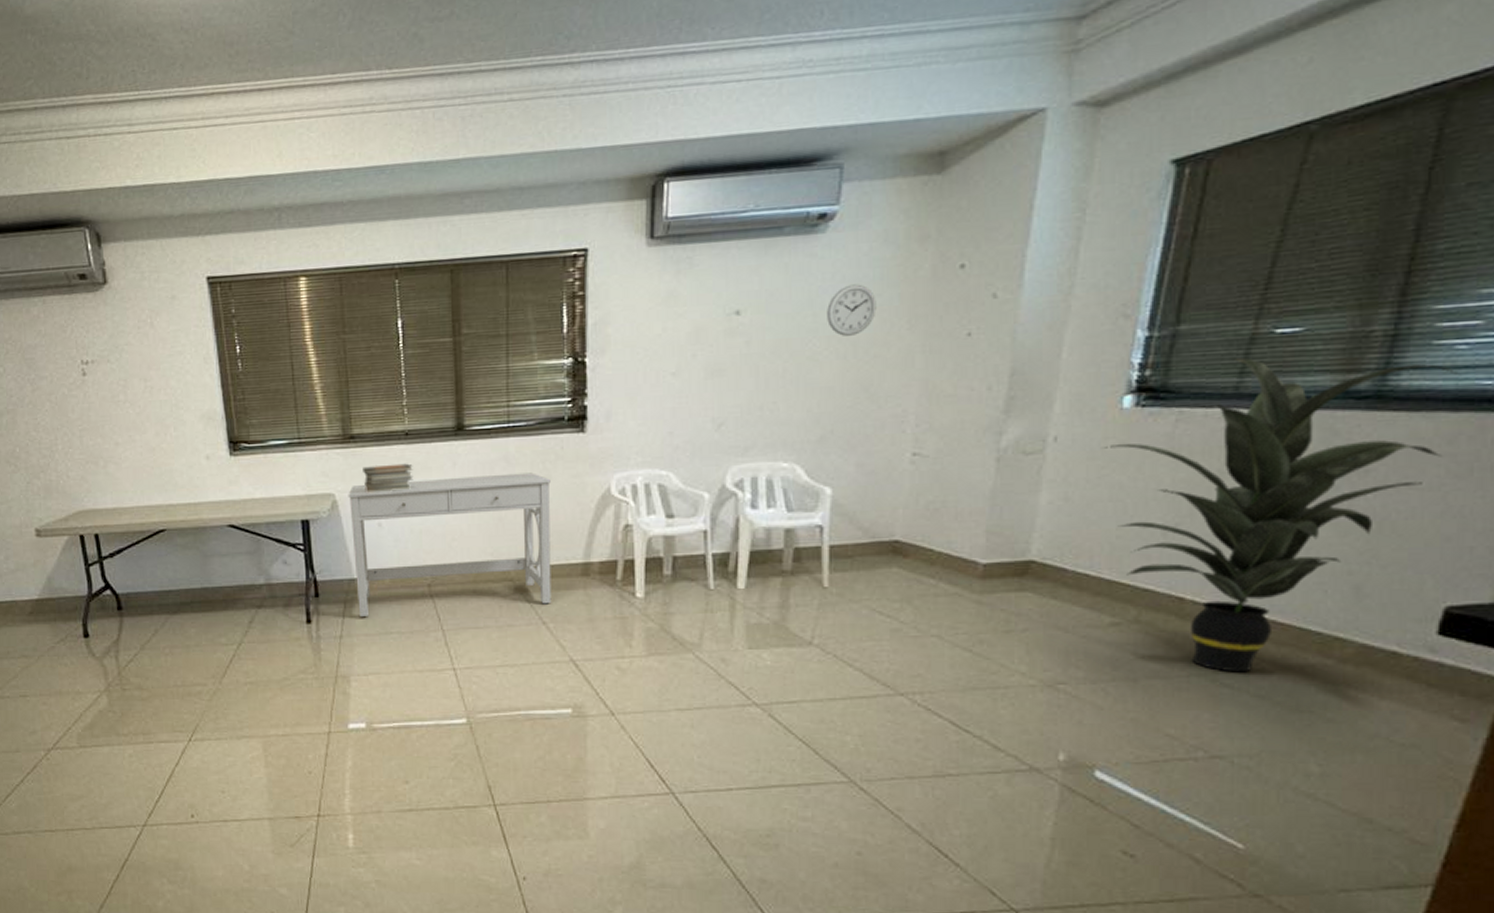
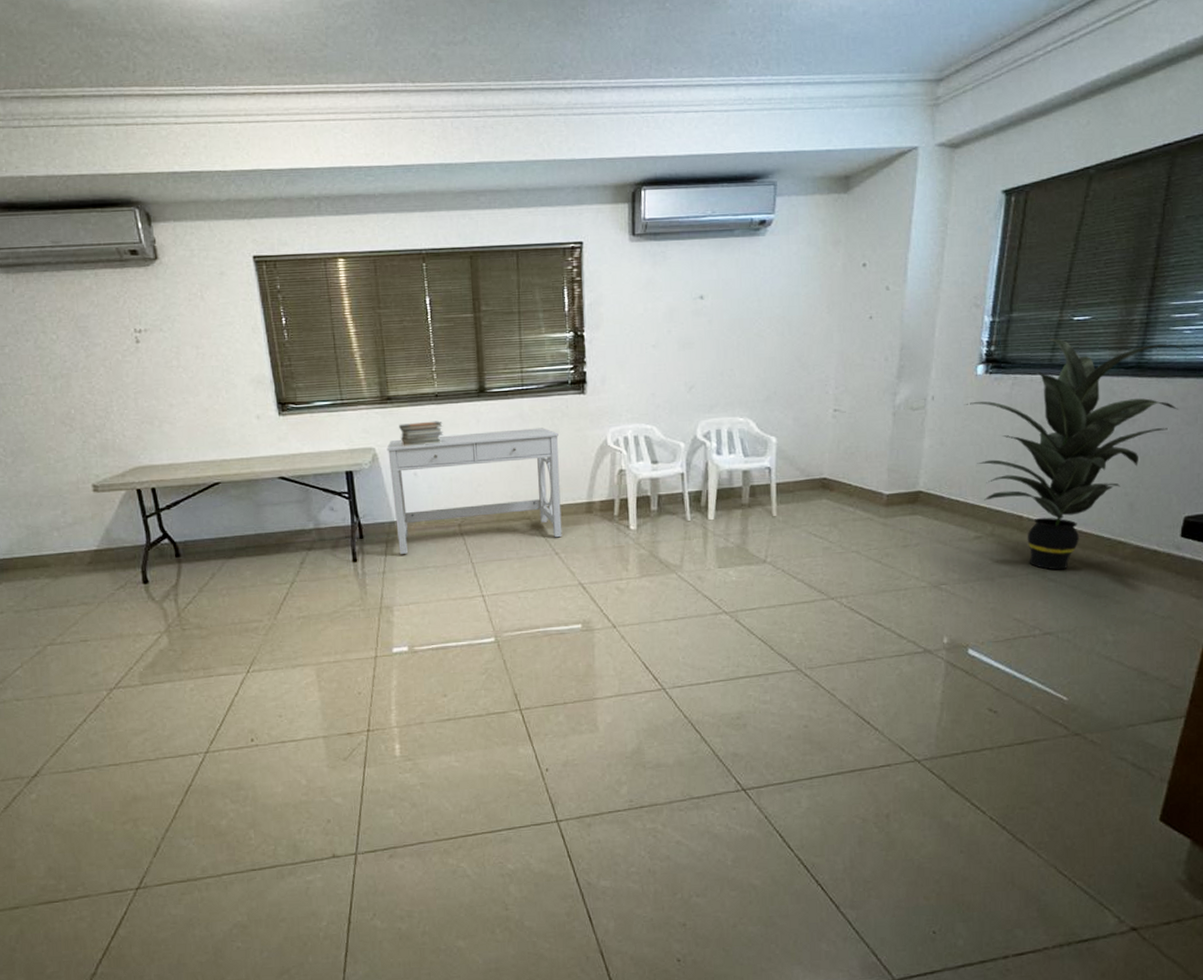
wall clock: present [827,284,877,336] -> none [768,277,804,317]

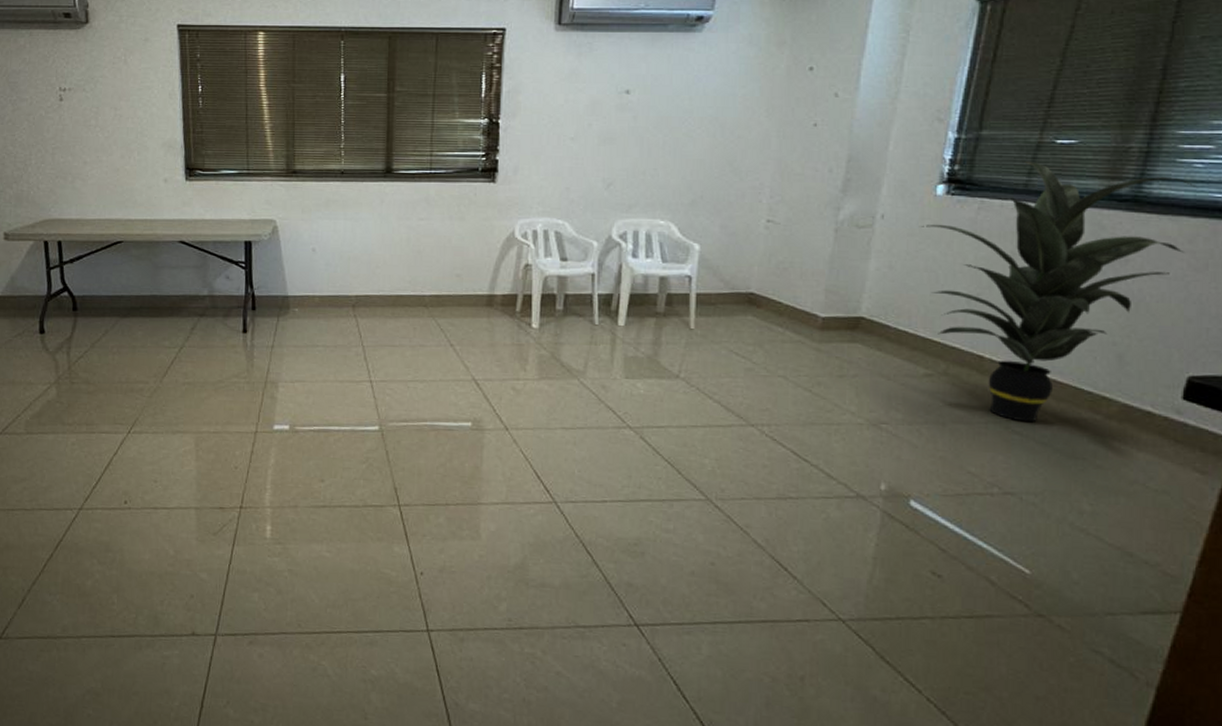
desk: present [386,428,562,554] -> none [287,213,464,330]
book stack: present [399,421,443,448] -> none [302,198,346,222]

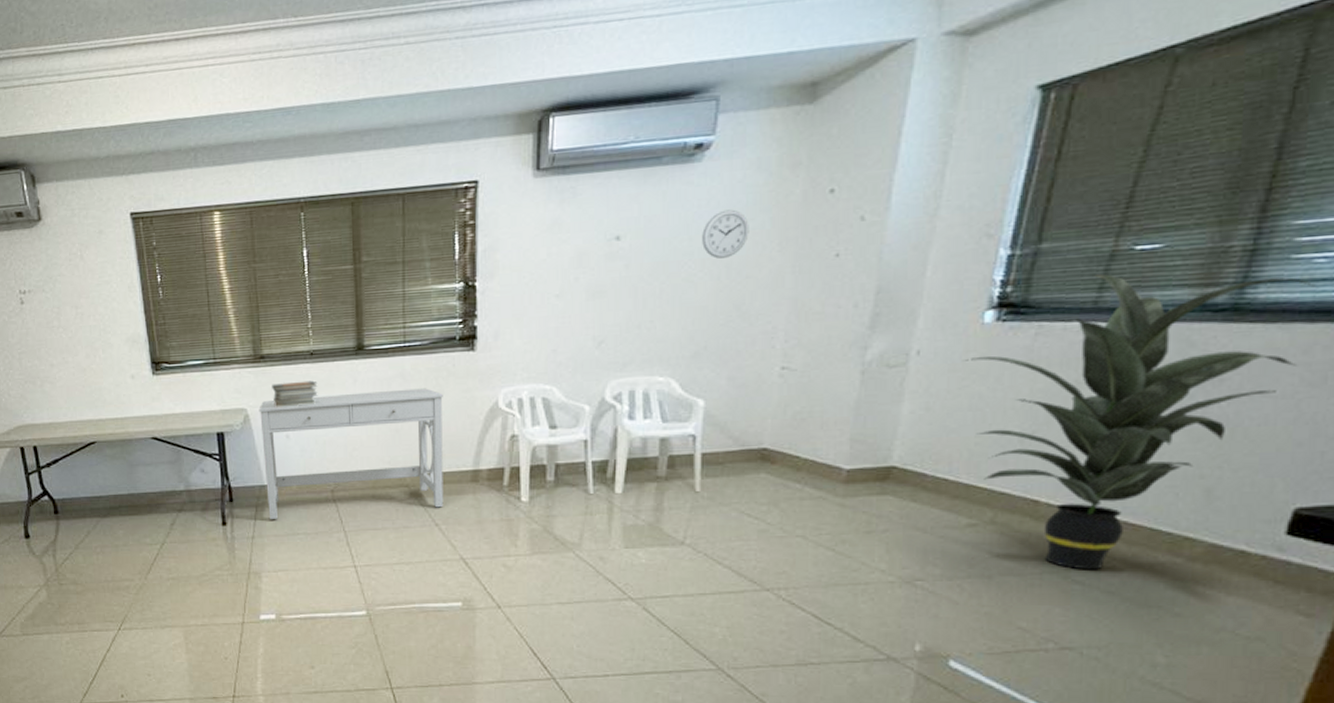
desk: none [287,213,464,330] -> present [258,388,444,519]
book stack: none [302,198,346,222] -> present [272,380,318,409]
wall clock: none [701,76,741,118] -> present [702,209,749,259]

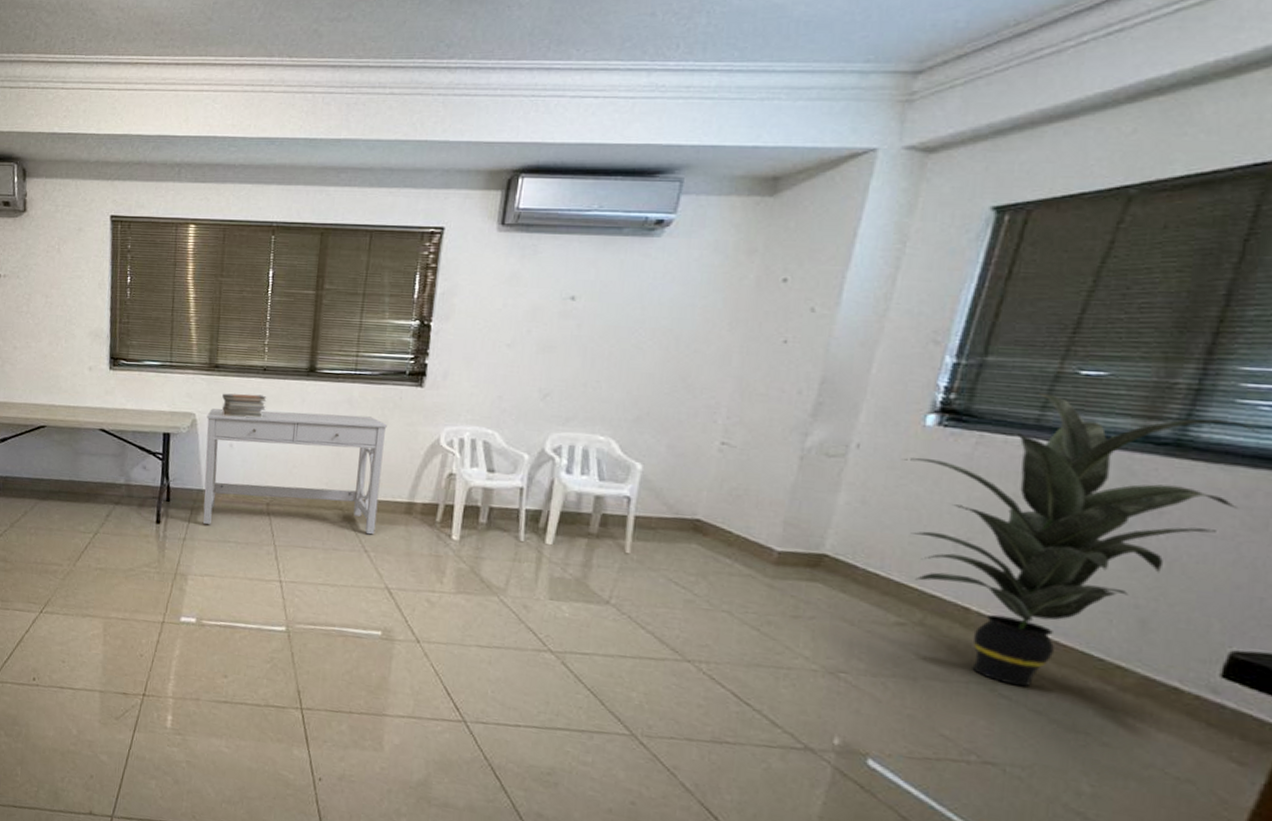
wall clock: present [702,209,749,259] -> none [654,285,702,330]

